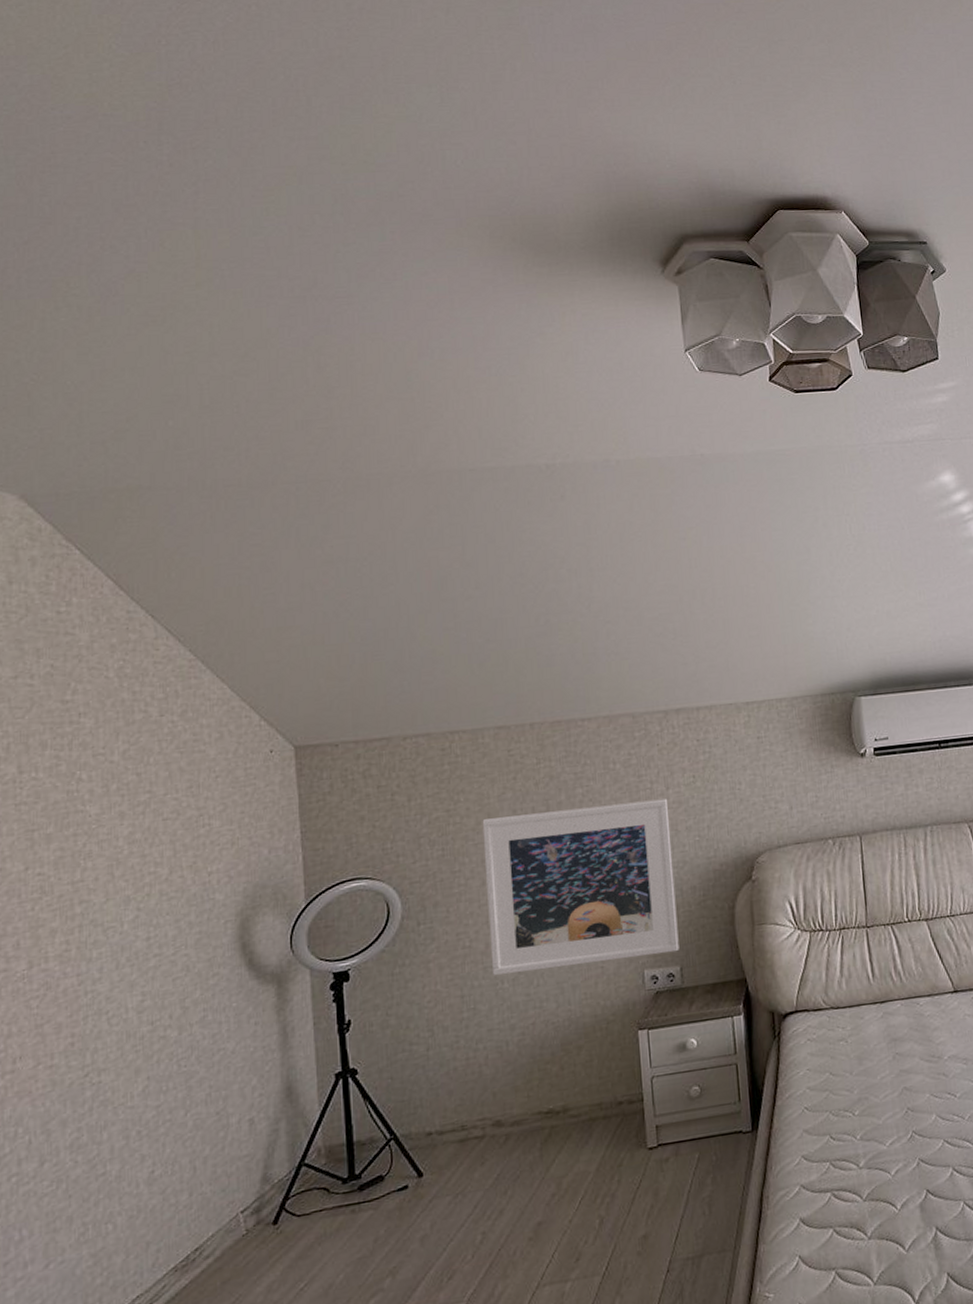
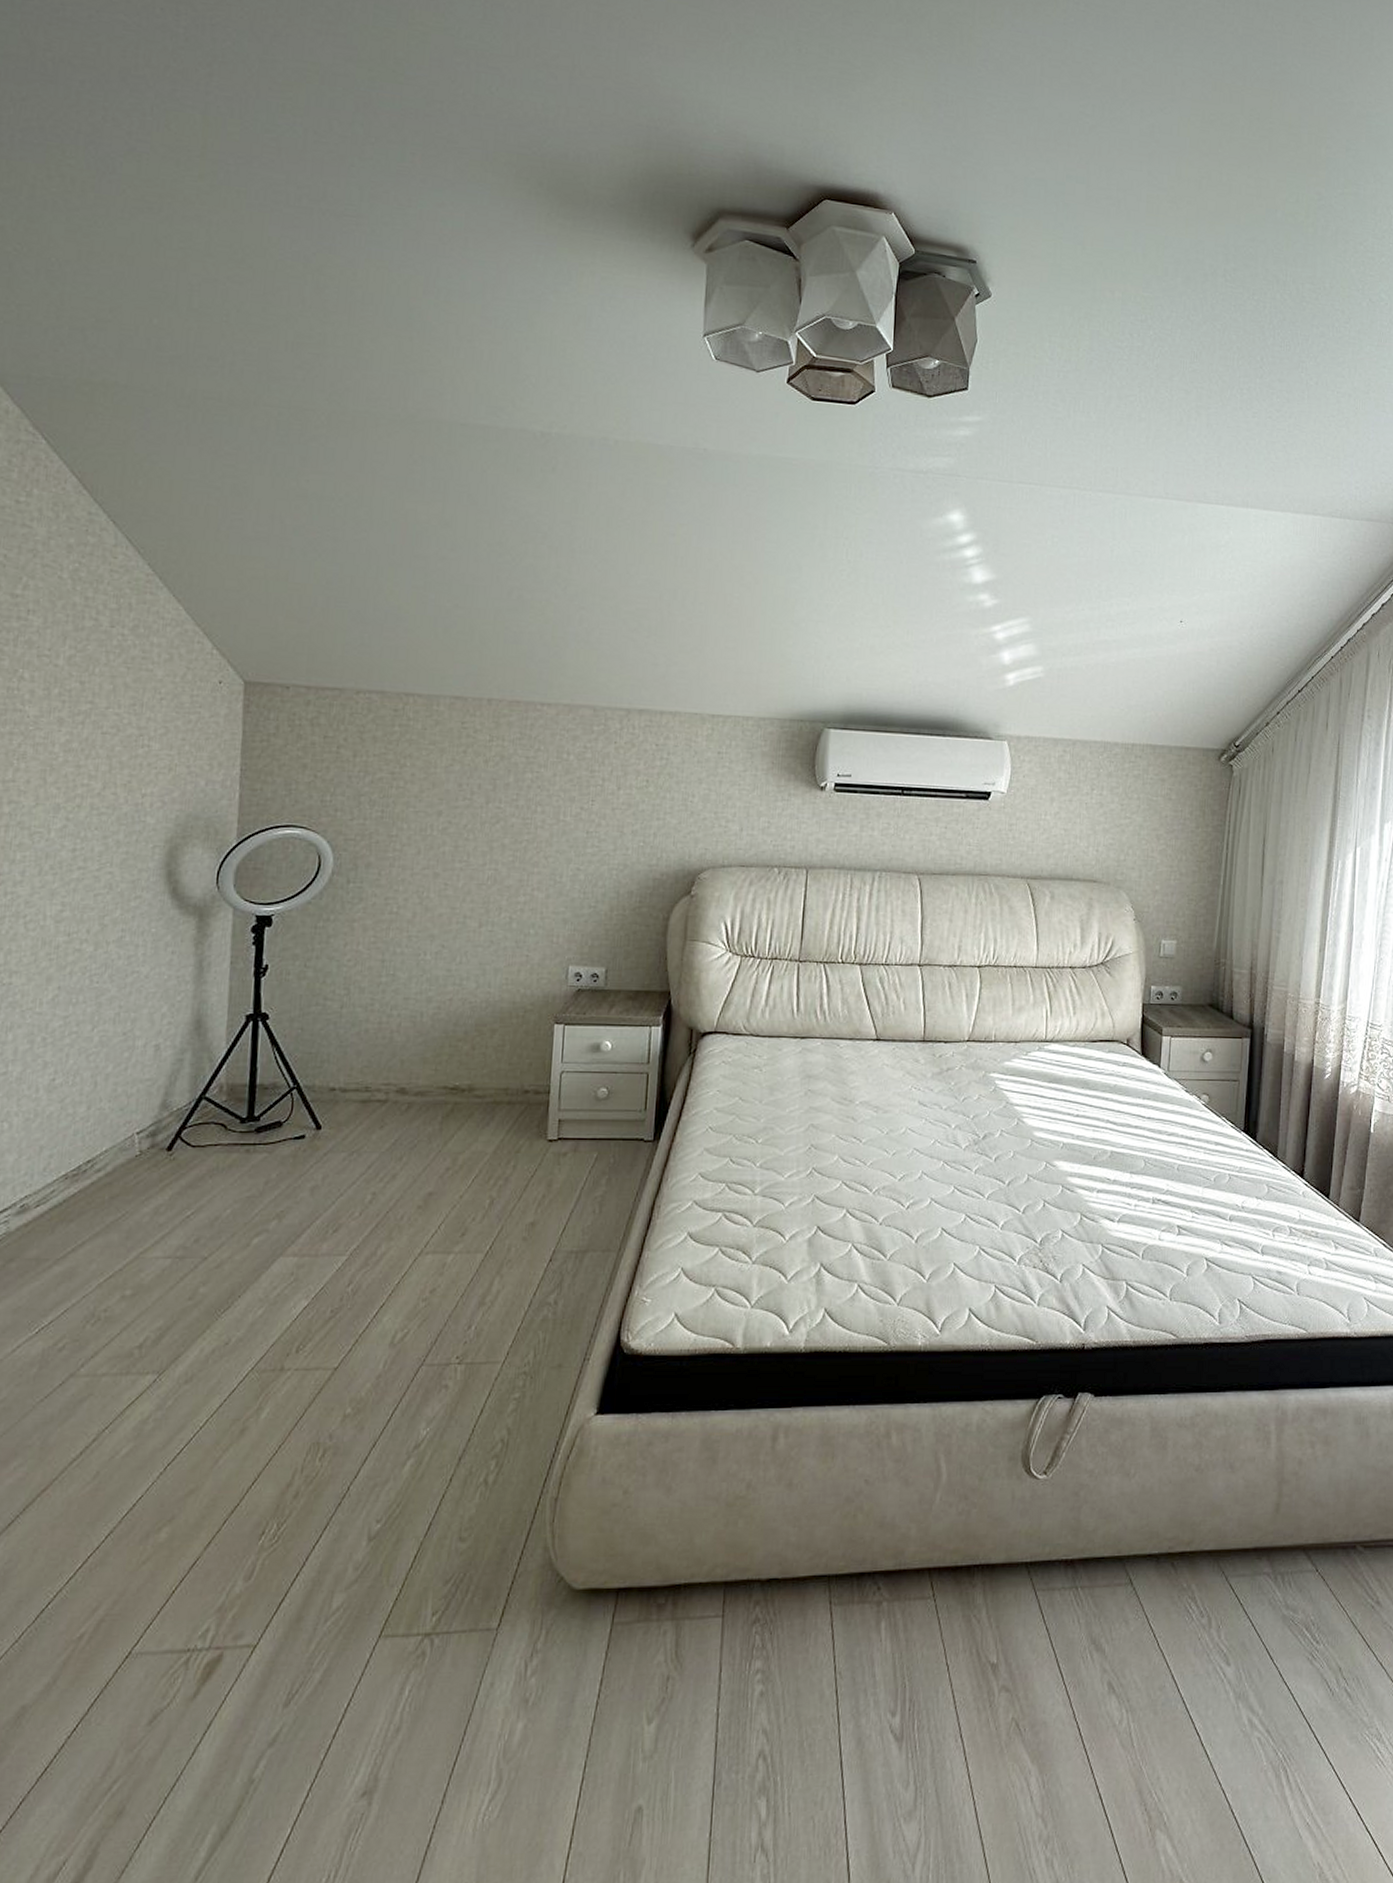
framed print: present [482,798,679,976] -> none [416,788,616,953]

